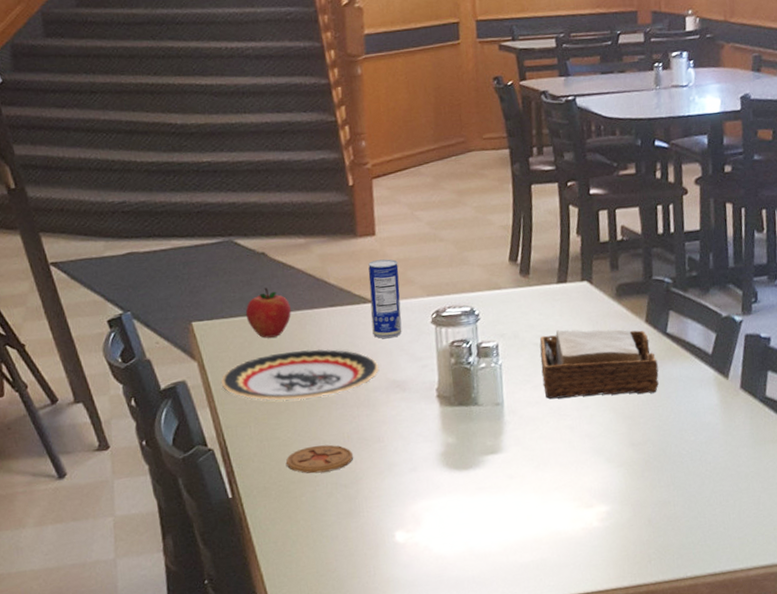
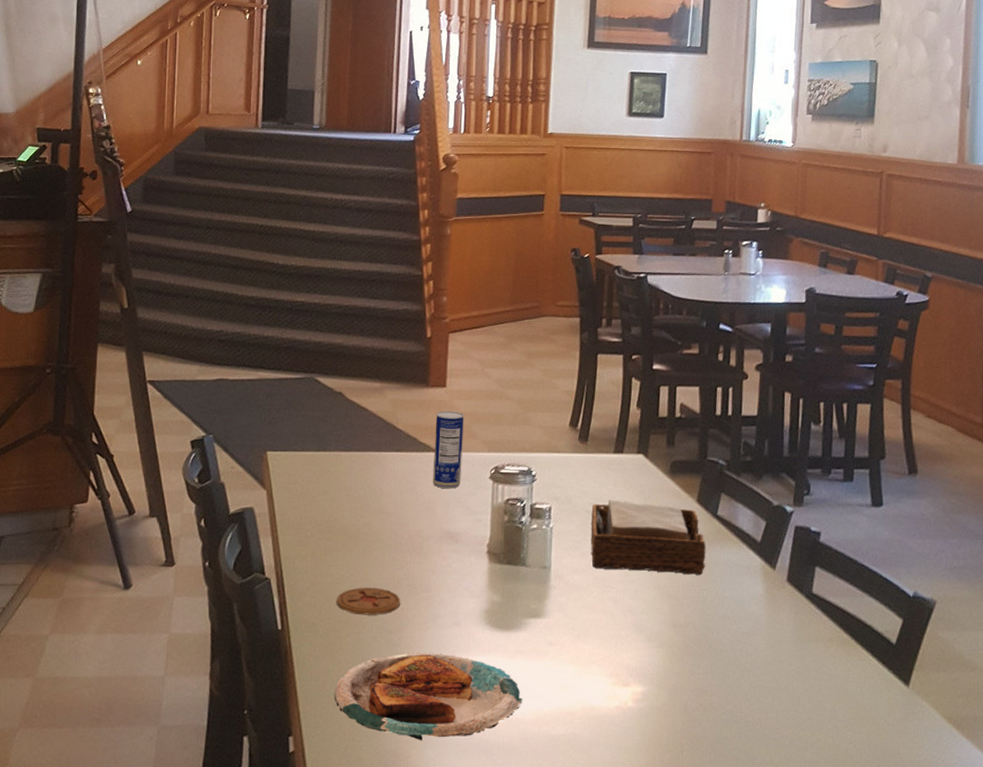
plate: present [220,349,380,401] -> none [285,490,435,540]
apple: present [245,287,291,338] -> none [317,426,359,475]
plate: none [295,500,488,586] -> present [334,653,522,741]

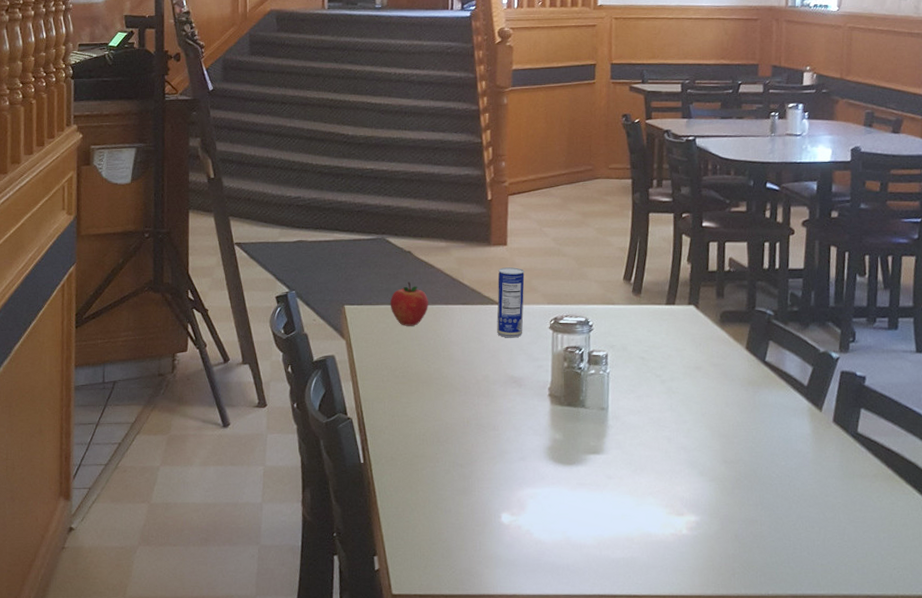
apple: none [317,426,359,475] -> present [390,282,428,326]
plate: present [334,653,522,741] -> none [413,484,584,562]
coaster: present [337,587,401,615] -> none [413,426,471,451]
napkin holder: present [590,500,706,575] -> none [645,347,755,416]

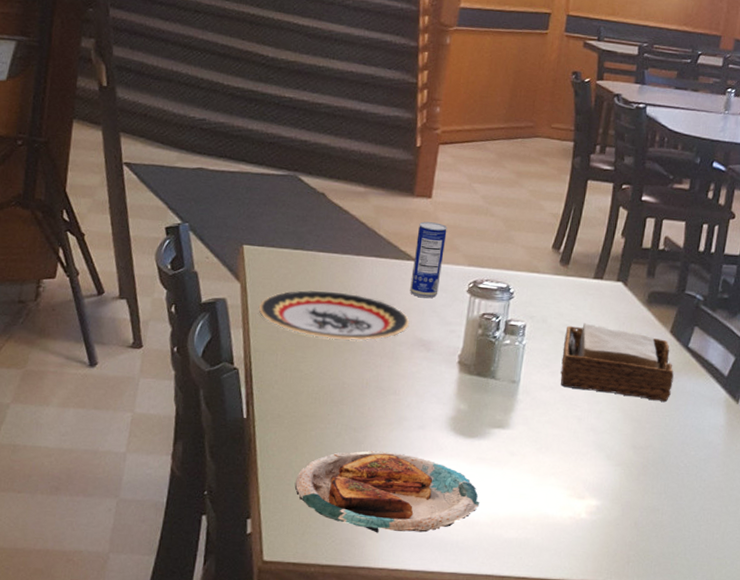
plate: none [363,340,500,384] -> present [258,290,410,341]
apple: present [390,282,428,326] -> none [294,226,338,275]
plate: none [413,484,584,562] -> present [294,450,479,533]
napkin holder: none [645,347,755,416] -> present [560,323,674,402]

